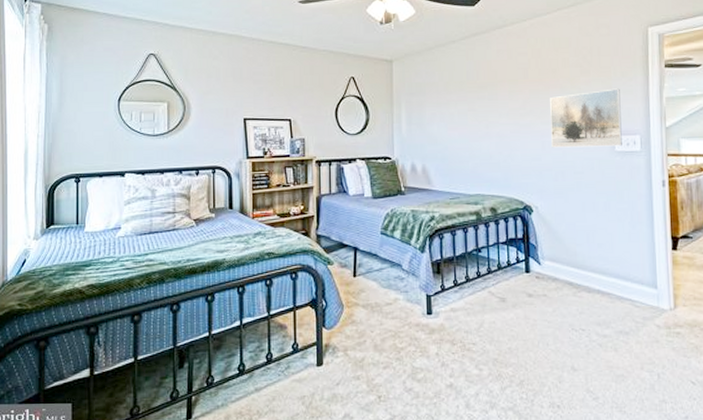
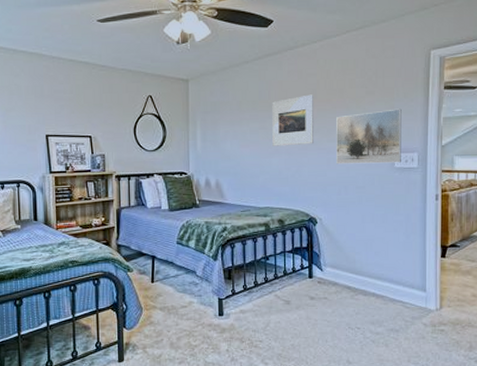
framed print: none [481,74,526,129] -> present [272,94,313,146]

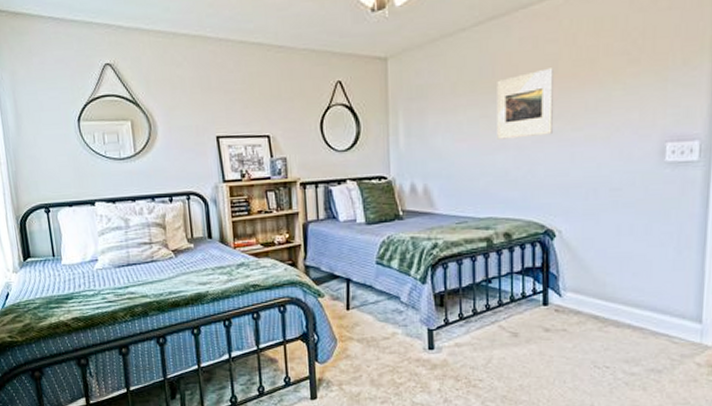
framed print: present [336,108,402,164] -> none [583,81,679,160]

